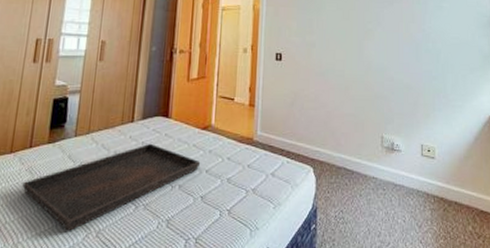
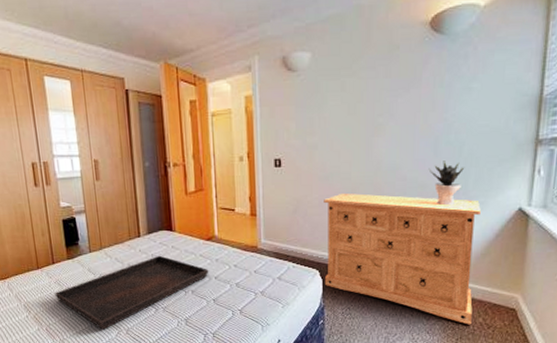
dresser: none [319,90,462,234] -> present [324,193,481,325]
potted plant: none [412,65,442,107] -> present [428,160,464,206]

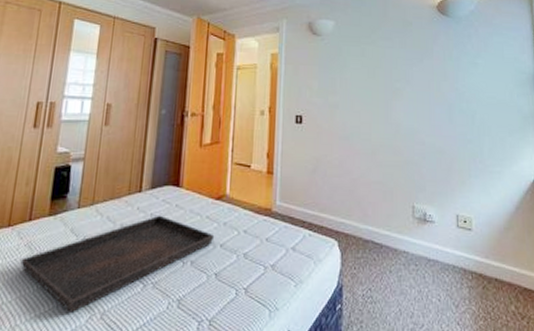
dresser: present [324,193,481,325] -> none [344,155,504,314]
potted plant: present [428,160,464,206] -> none [445,127,478,174]

